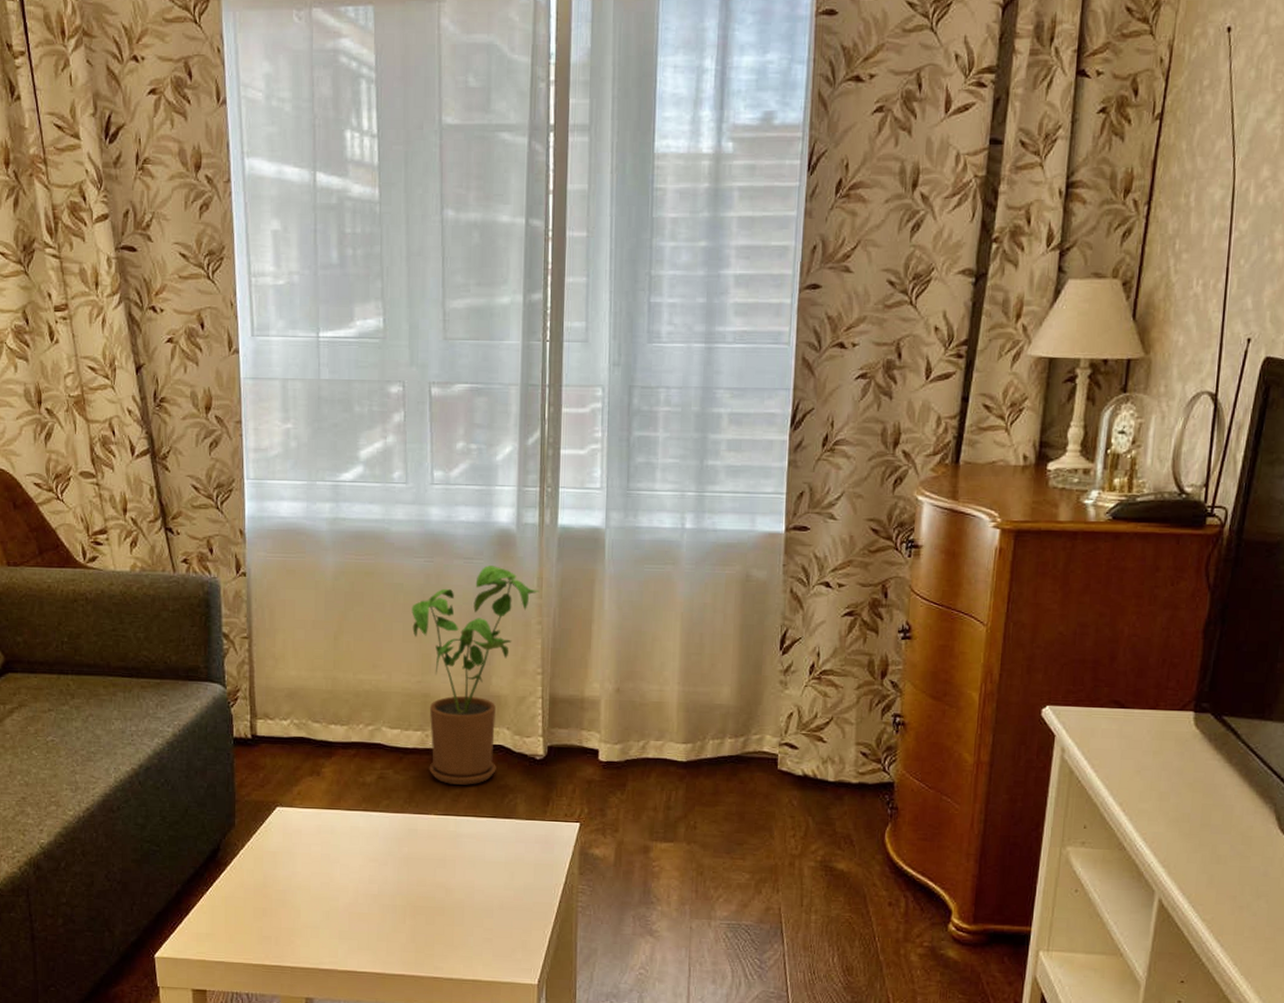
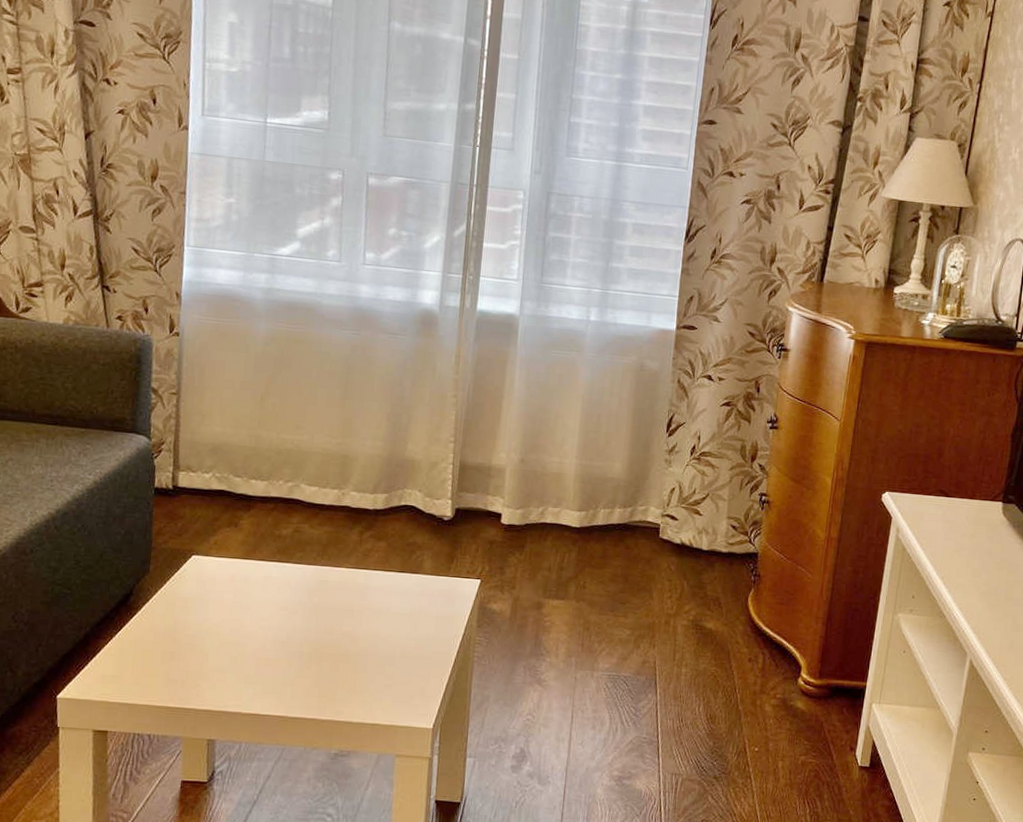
house plant: present [411,564,539,785] -> none [336,340,456,541]

